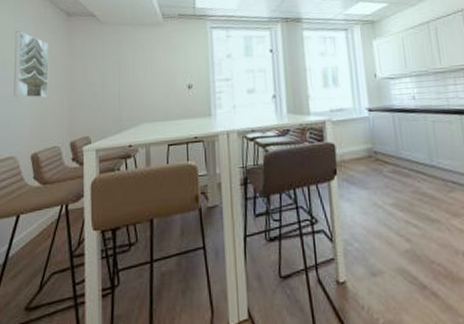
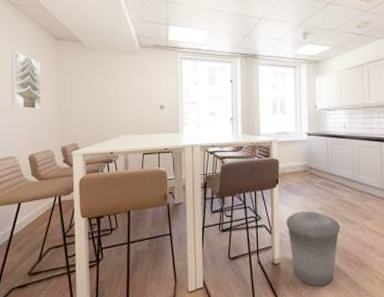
trash can: none [350,208,422,313] -> present [286,210,341,287]

